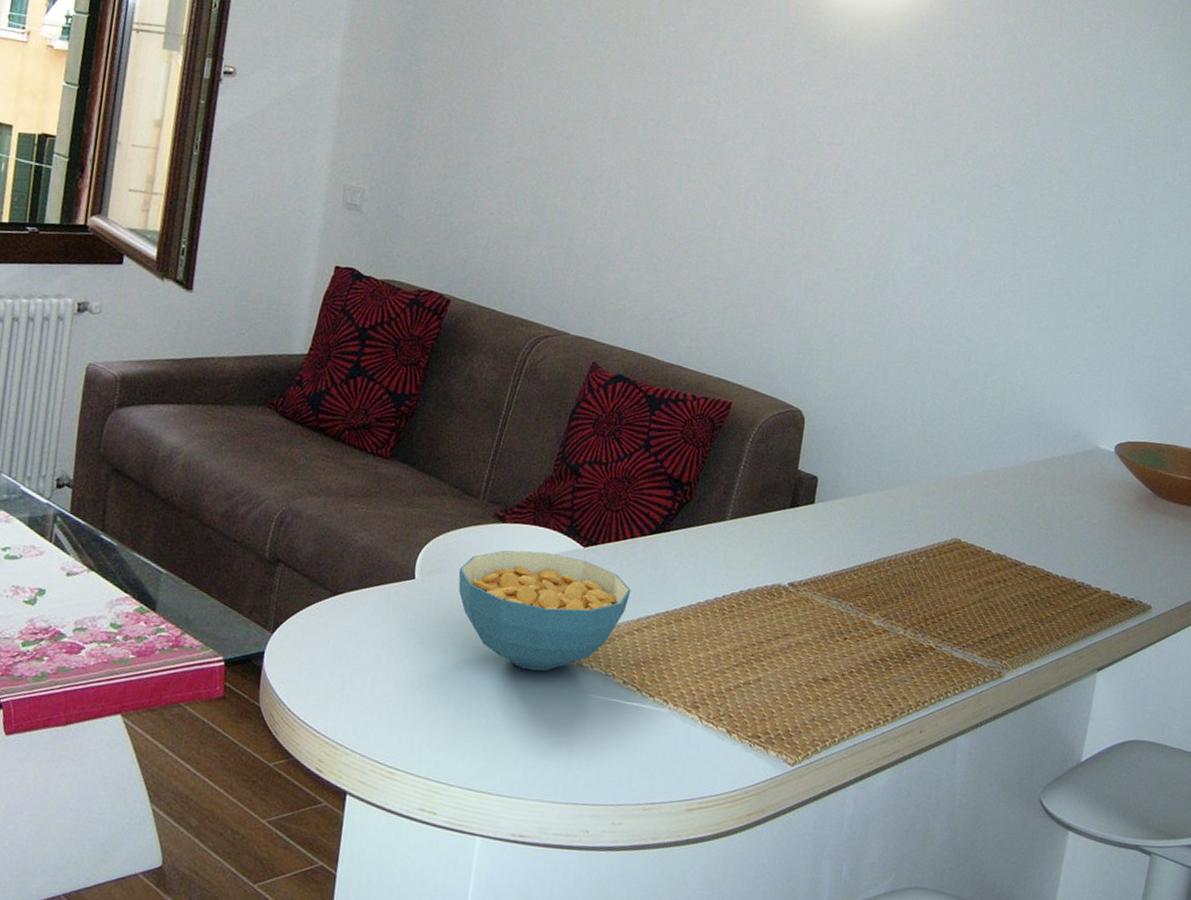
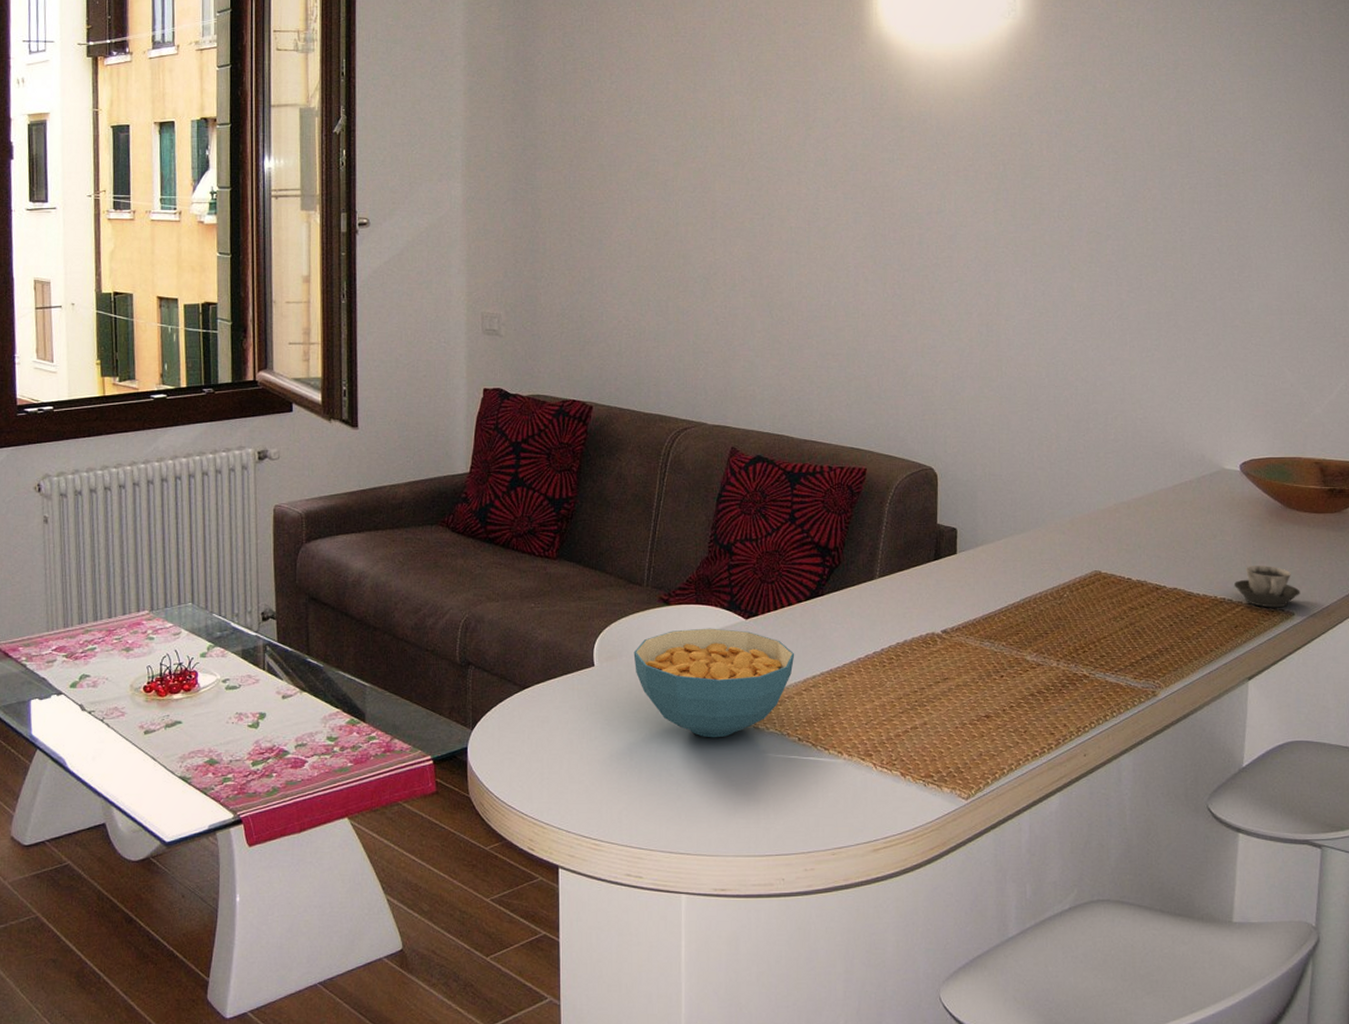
cup: none [1094,552,1161,600] -> present [1233,566,1301,608]

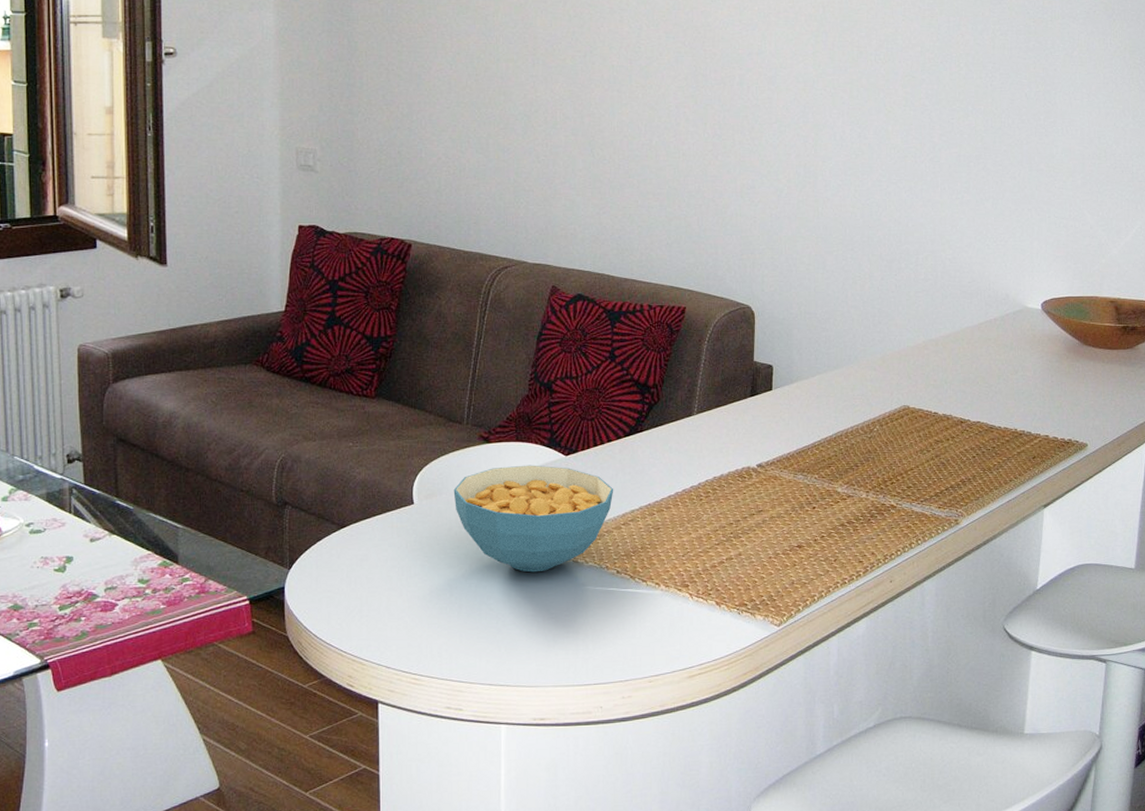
cup: present [1233,566,1301,608] -> none [1032,399,1094,440]

